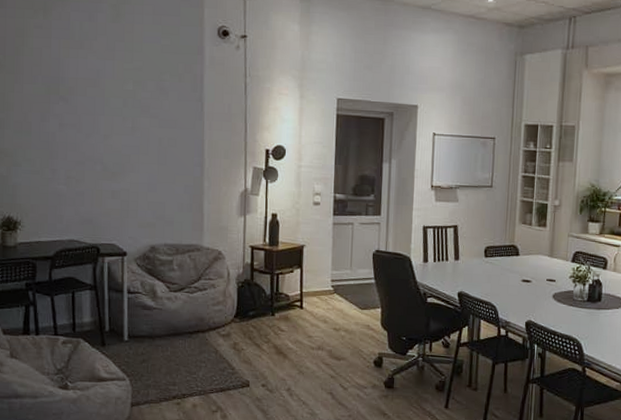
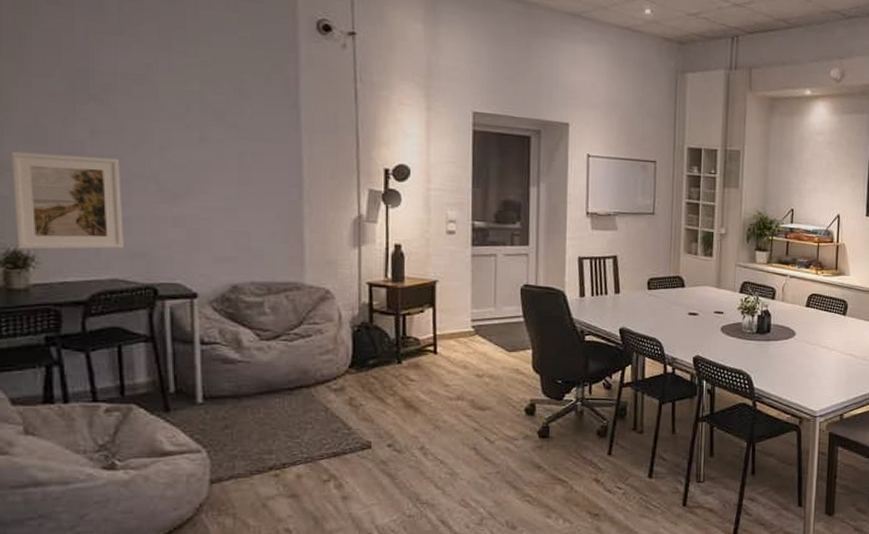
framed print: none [8,141,79,216] -> present [10,151,124,250]

